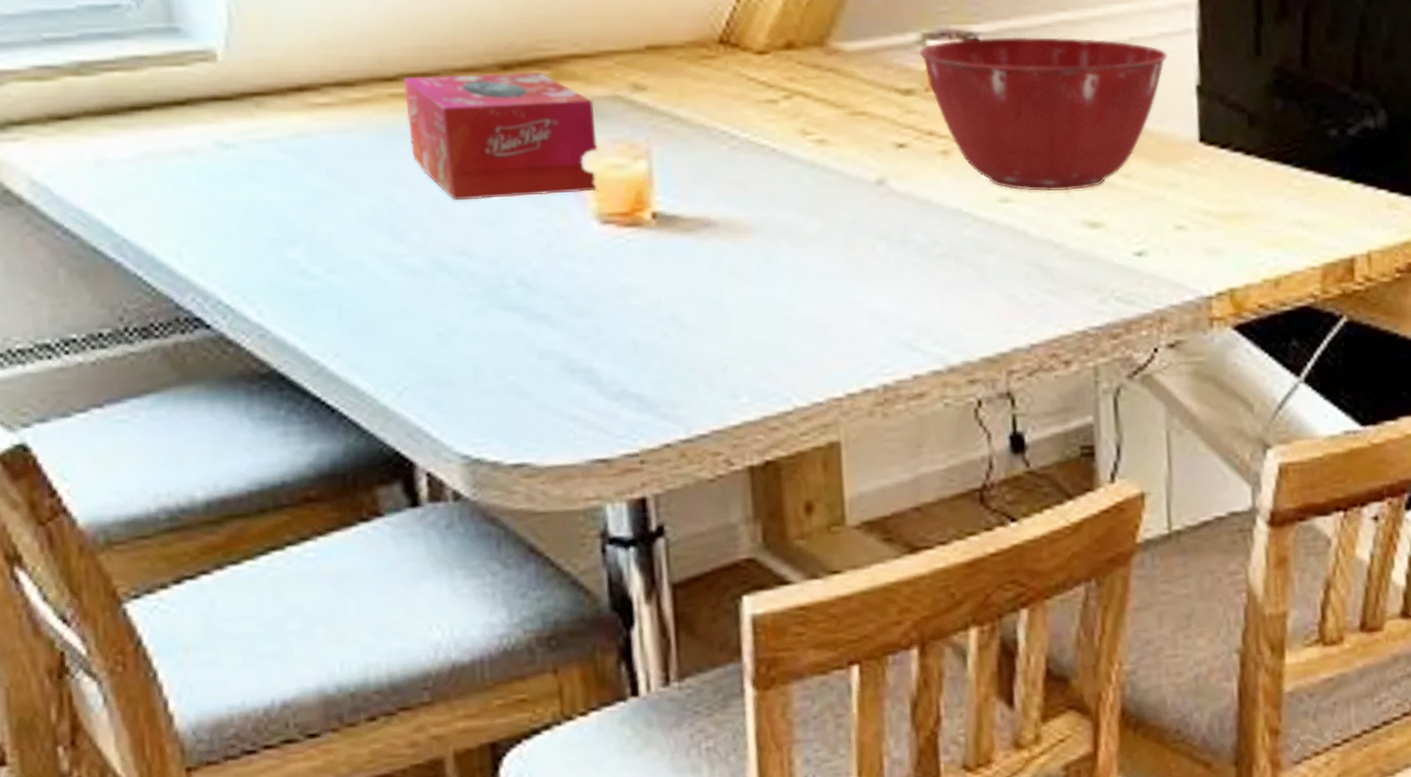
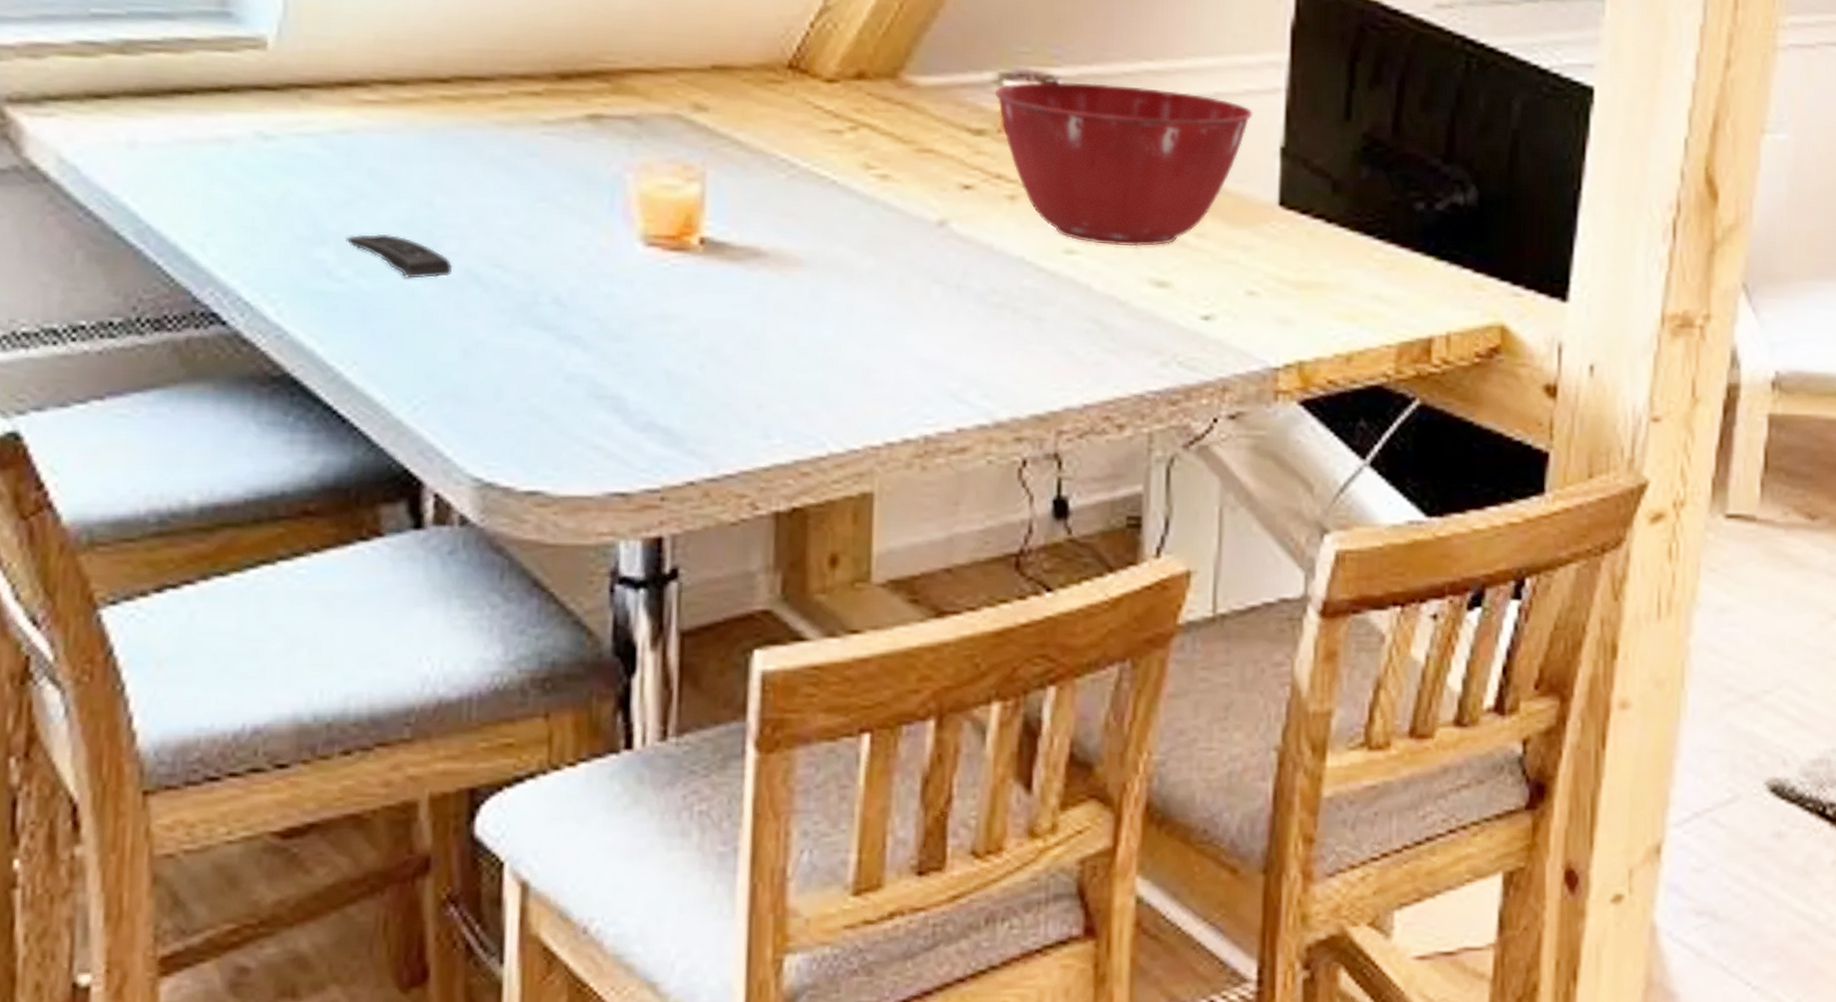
remote control: none [313,230,420,271] -> present [344,233,453,279]
tissue box: present [403,72,597,201] -> none [456,80,652,212]

